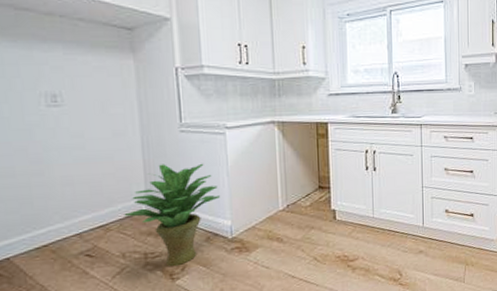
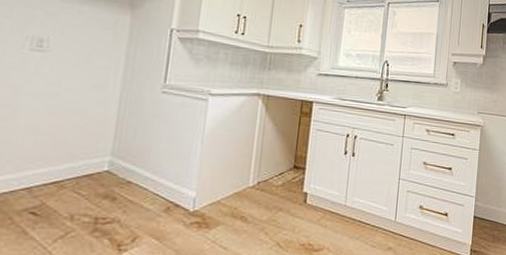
potted plant: present [124,163,220,267] -> none [83,123,189,237]

